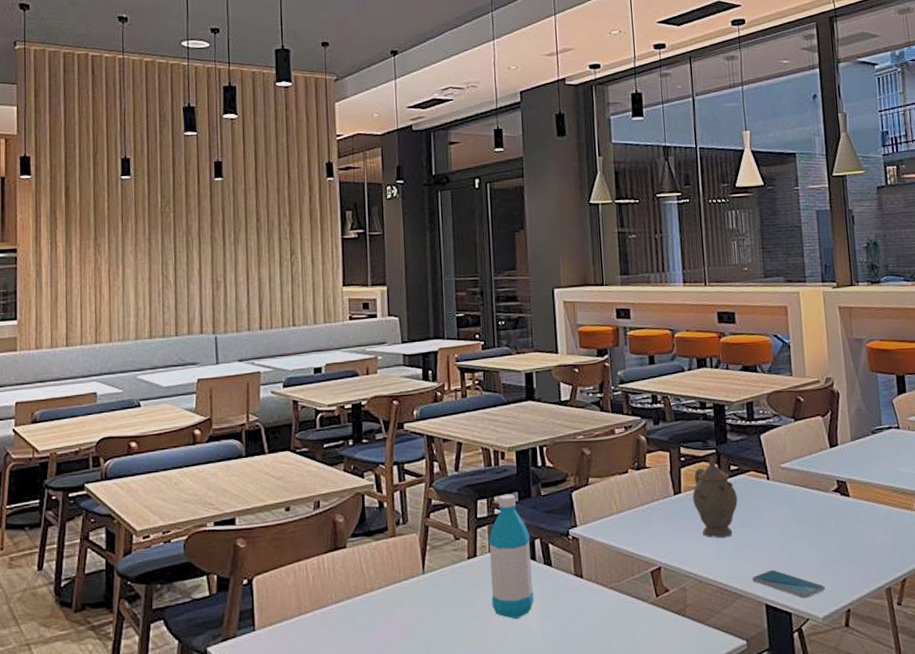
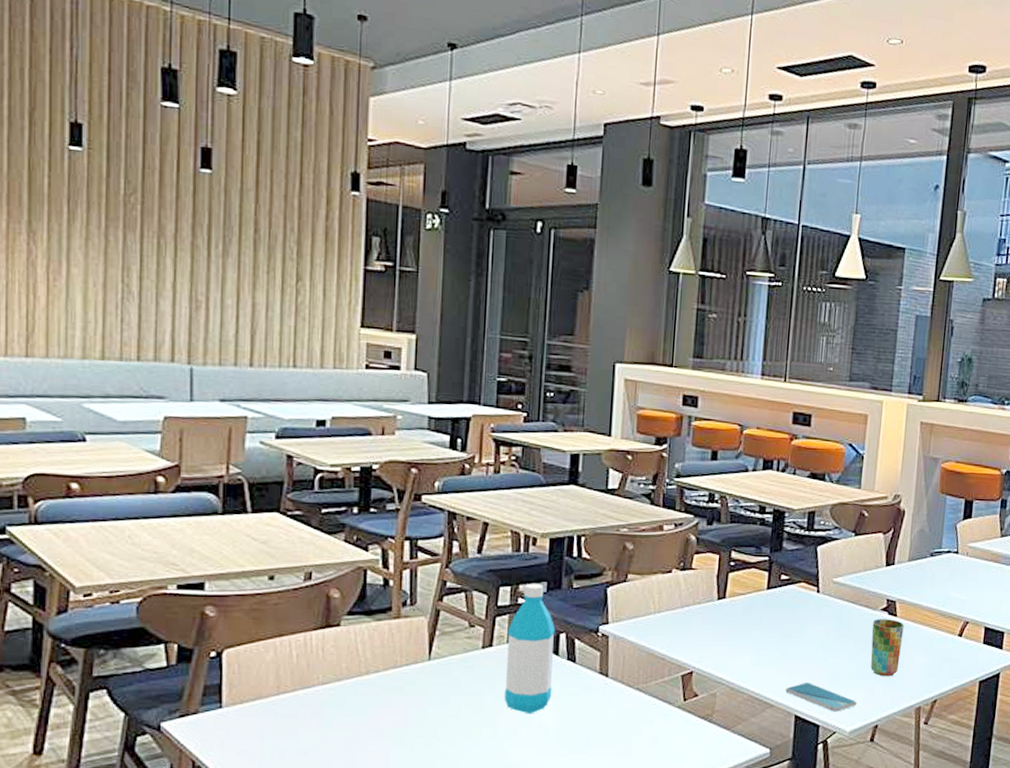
teapot: present [692,457,738,538] -> none [737,564,784,647]
cup: none [826,499,861,559] -> present [870,619,904,677]

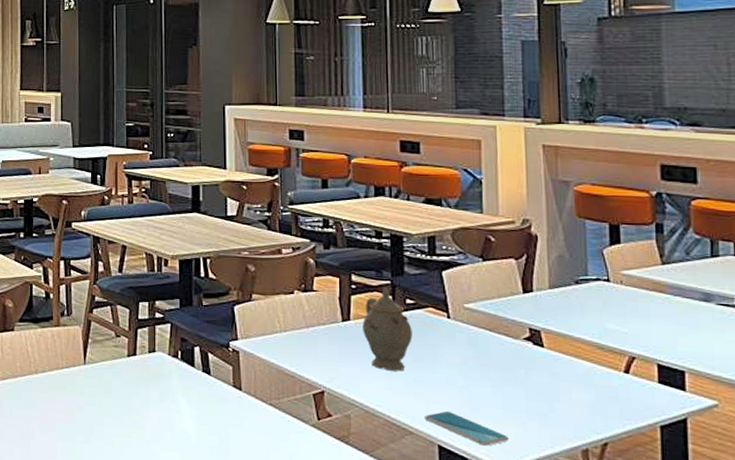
water bottle: present [504,583,556,714] -> none [148,299,191,421]
teapot: none [737,564,784,647] -> present [363,288,412,371]
cup: present [870,619,904,677] -> none [515,348,555,413]

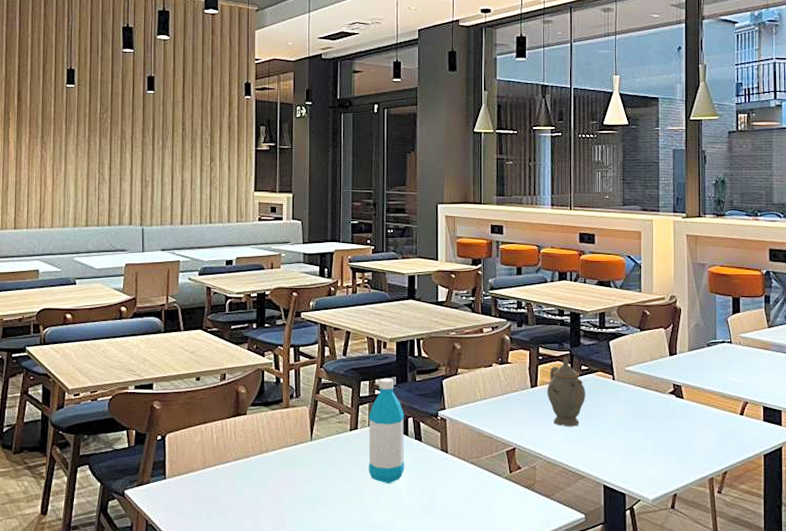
water bottle: none [148,299,191,421] -> present [368,378,405,484]
smartphone: present [424,411,509,446] -> none [594,457,656,482]

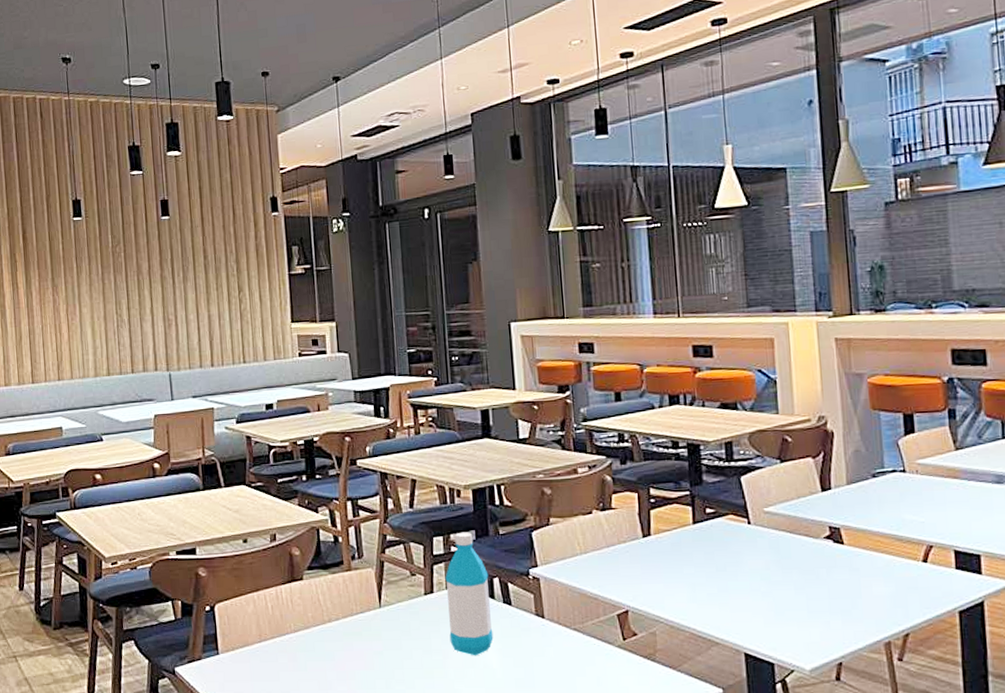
teapot: present [547,357,586,427] -> none [663,499,714,583]

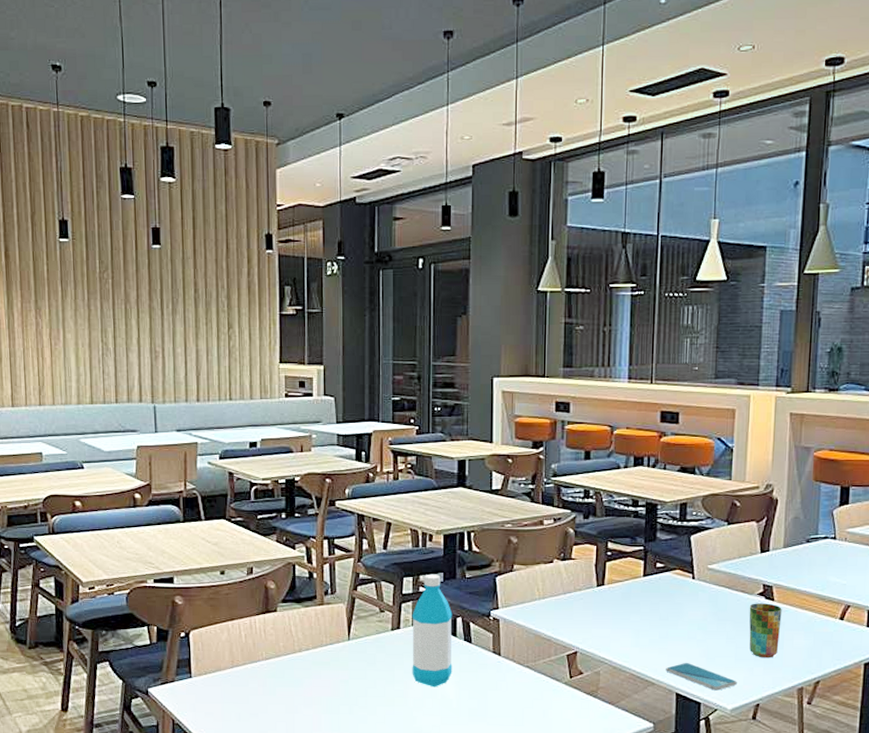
smartphone: none [730,618,813,649] -> present [666,663,737,691]
cup: none [816,547,856,610] -> present [749,603,782,658]

